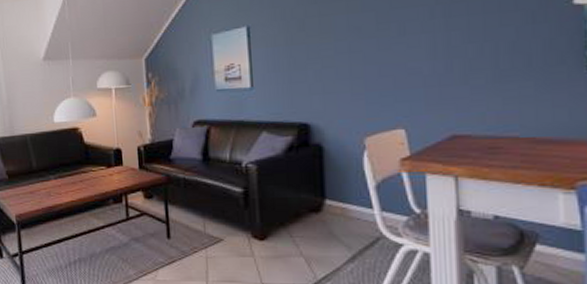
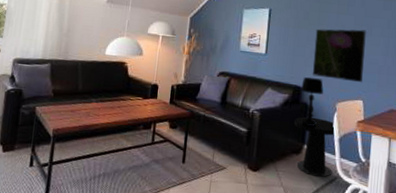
side table: none [306,161,372,239] -> present [294,116,334,177]
table lamp: none [308,108,343,173] -> present [301,77,324,126]
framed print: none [318,28,400,106] -> present [312,29,366,83]

